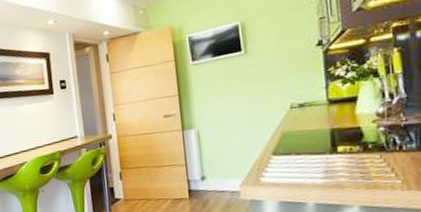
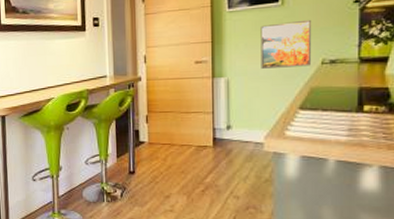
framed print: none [226,65,280,118] -> present [260,19,311,69]

